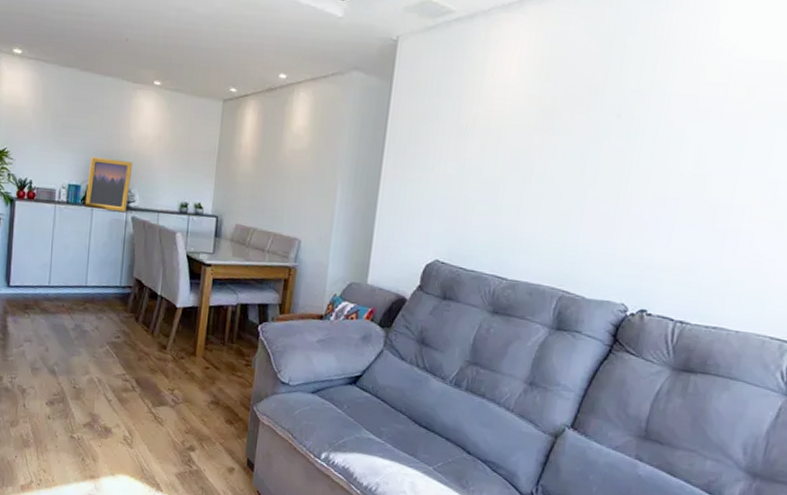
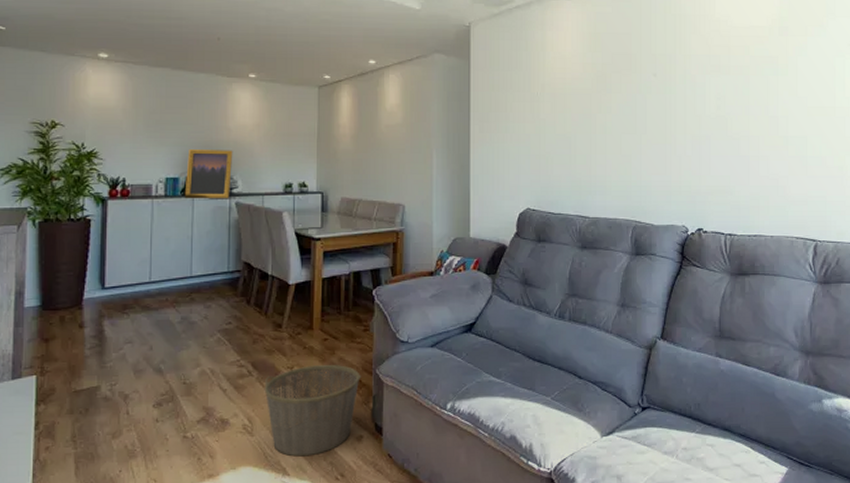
basket: none [145,391,239,478] -> present [264,364,362,457]

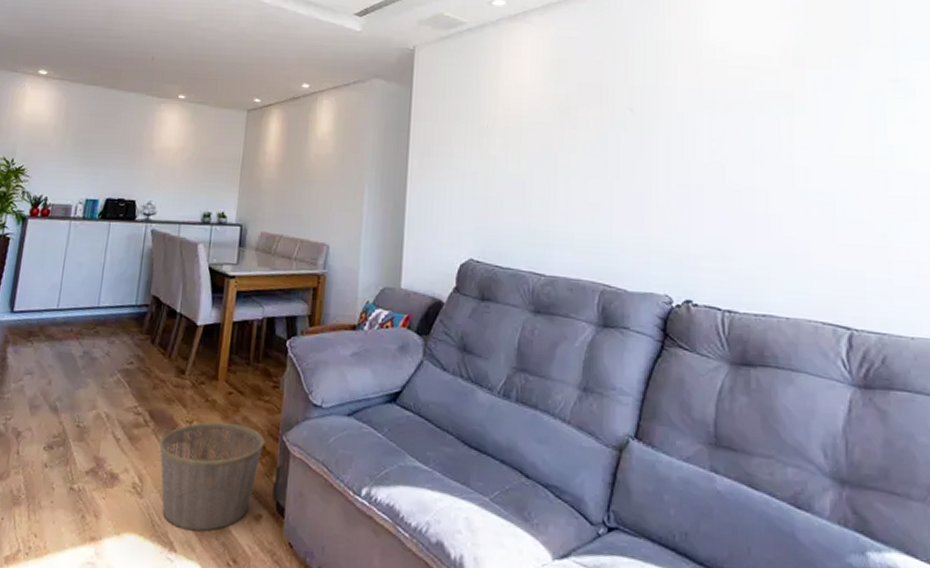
picture frame: present [184,150,233,199] -> none [101,171,155,226]

